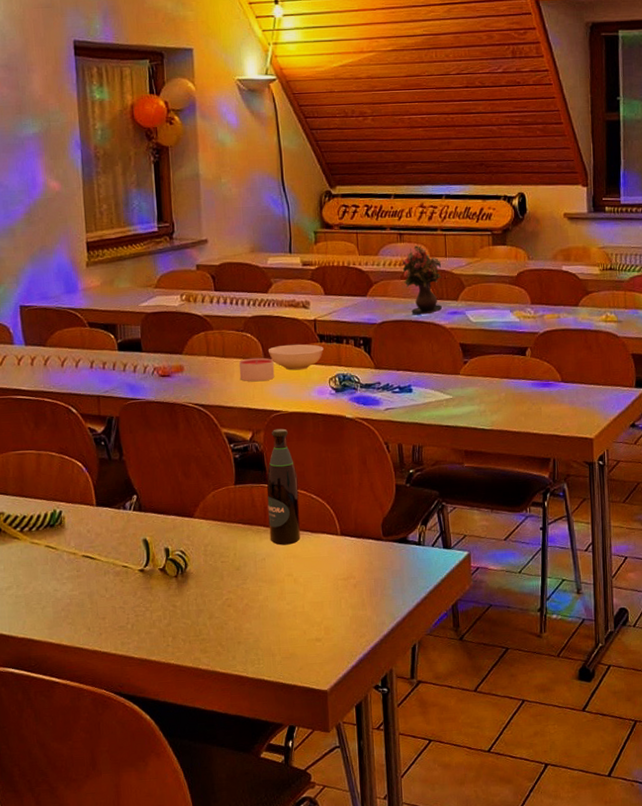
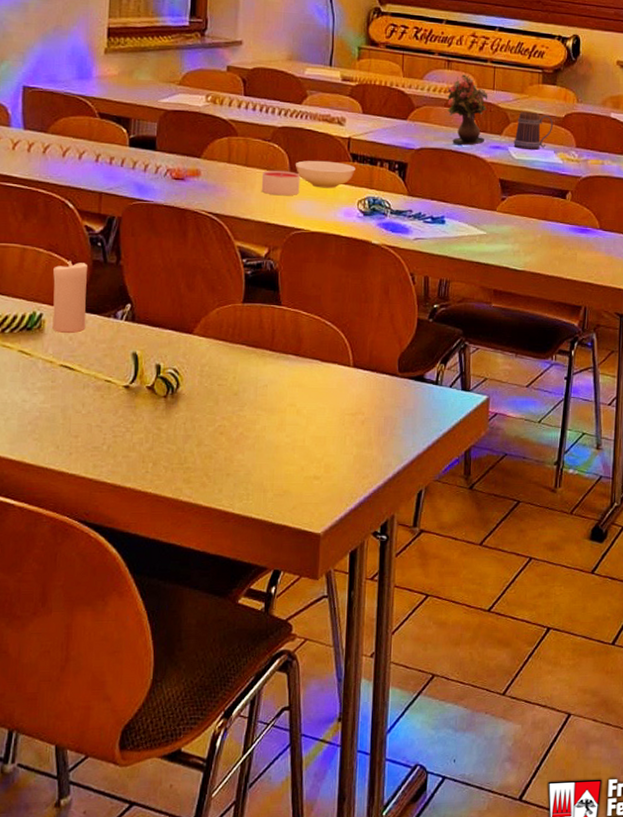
candle: none [66,460,100,528] -> present [52,260,87,334]
bottle: present [267,428,300,546] -> none [275,247,313,373]
beer mug: none [470,274,507,313] -> present [513,111,554,151]

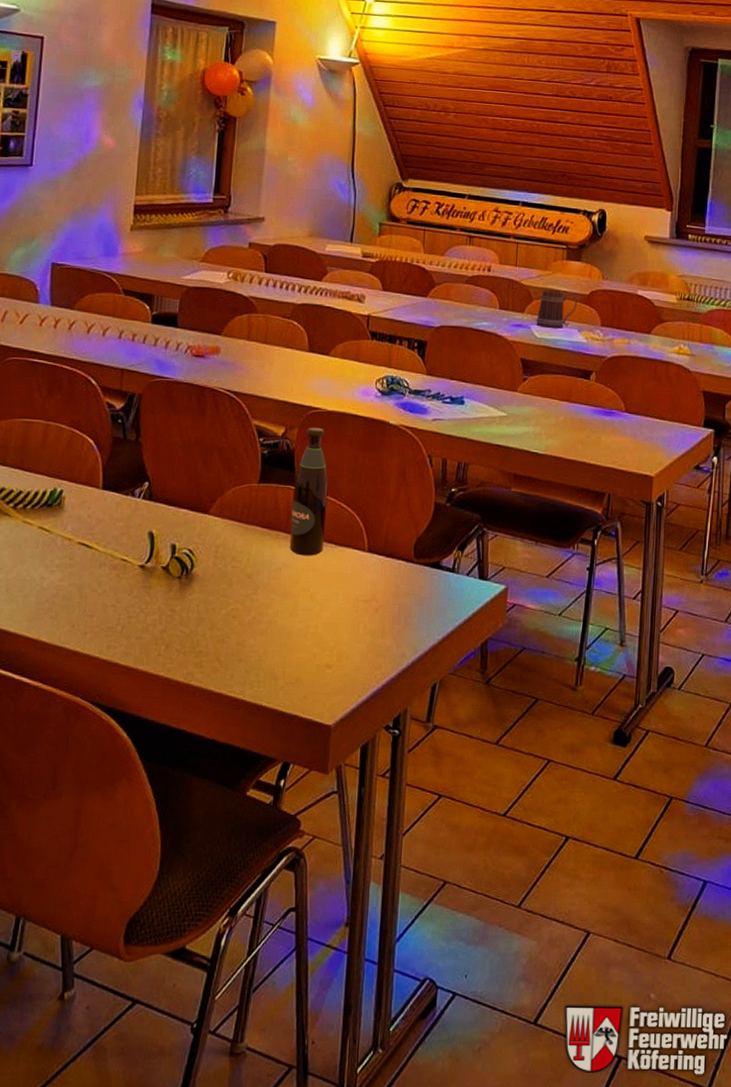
candle: present [52,260,87,334] -> none [72,437,108,512]
candle: present [261,170,301,196] -> none [279,347,319,375]
bottle: none [275,247,313,373] -> present [289,427,329,556]
bowl: present [295,160,355,189] -> none [313,338,374,367]
bouquet: present [446,73,489,146] -> none [467,249,511,324]

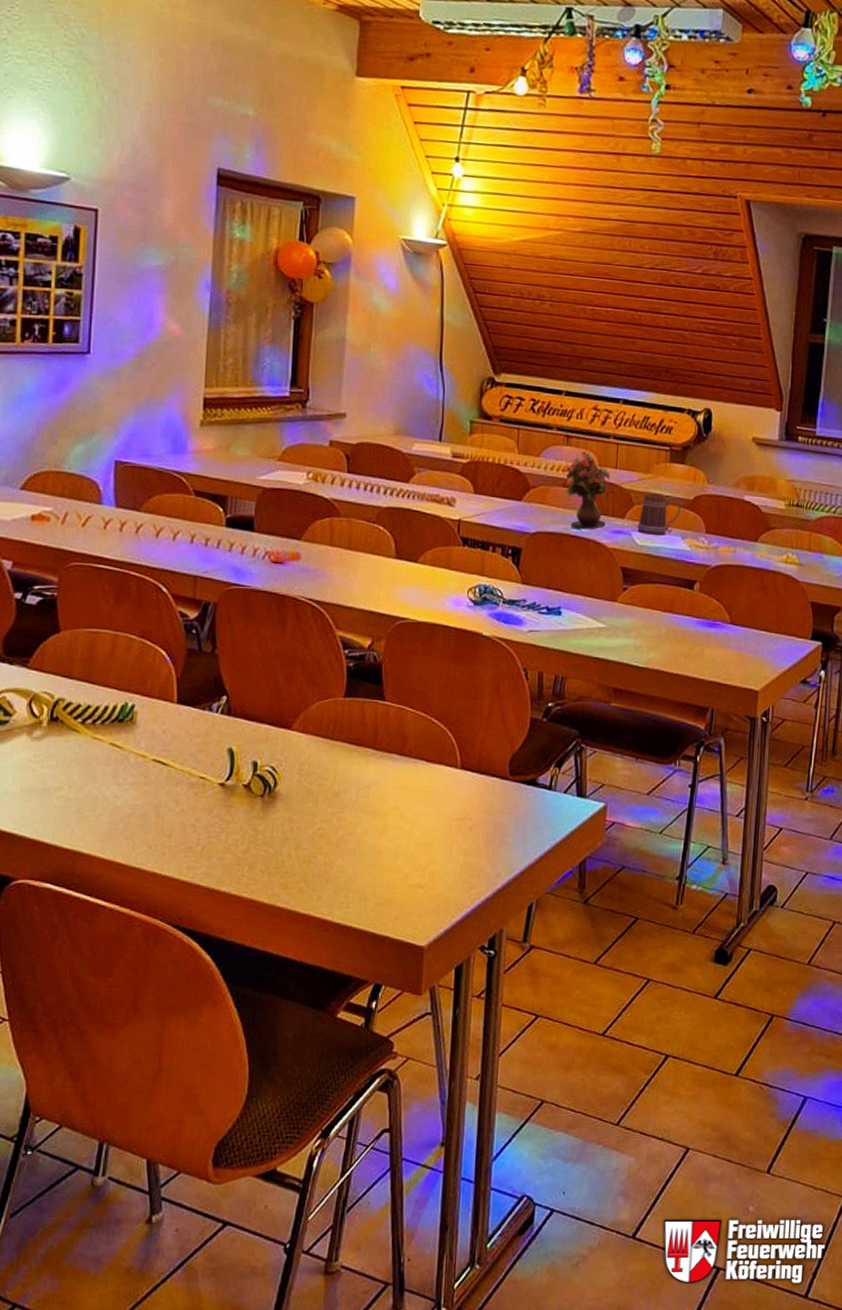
bottle: present [289,427,329,556] -> none [378,638,419,774]
bouquet: none [467,249,511,324] -> present [564,450,611,530]

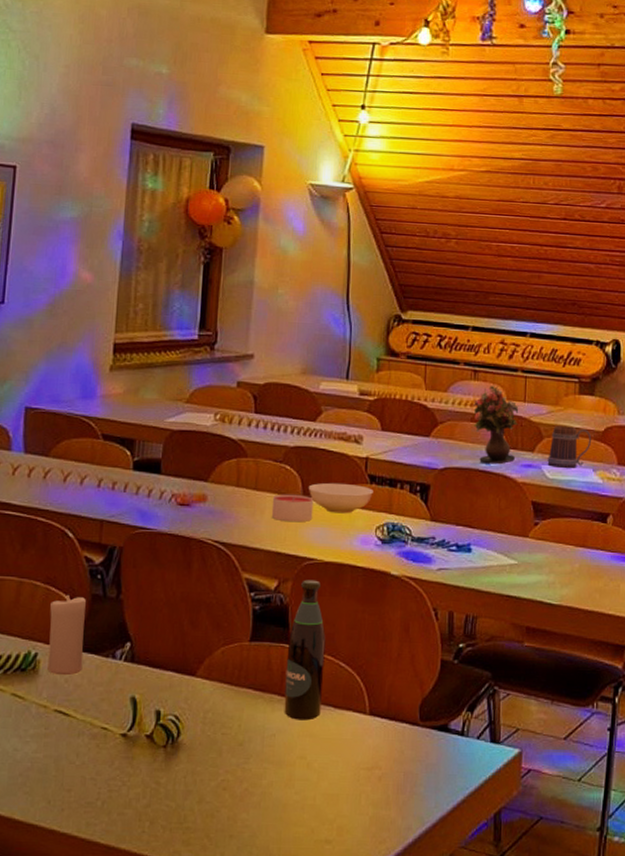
candle: none [145,648,181,727] -> present [47,594,86,676]
candle: none [364,554,407,583] -> present [271,494,314,523]
bottle: none [378,638,419,774] -> present [284,579,326,721]
bowl: none [401,544,466,575] -> present [308,482,373,514]

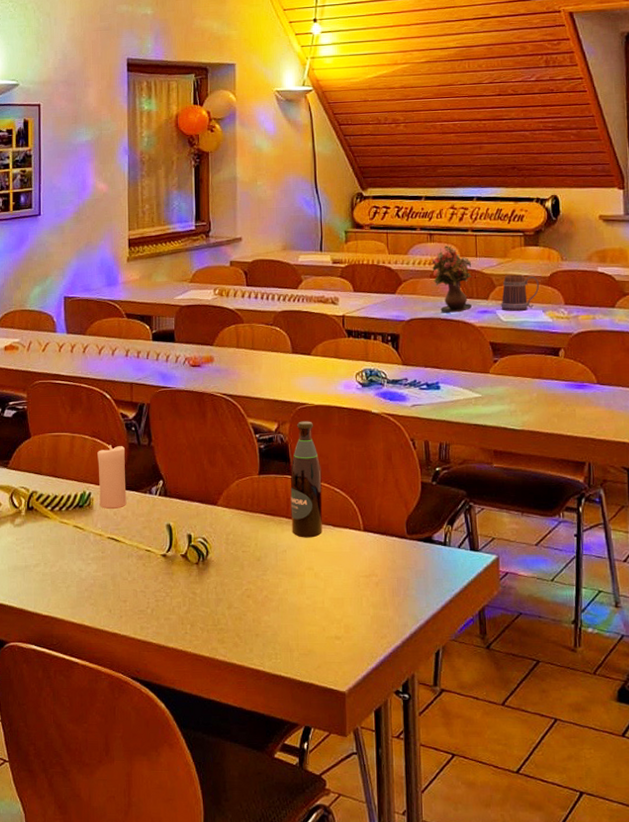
candle: present [271,494,314,523] -> none [267,351,302,374]
bowl: present [308,482,373,514] -> none [296,338,351,364]

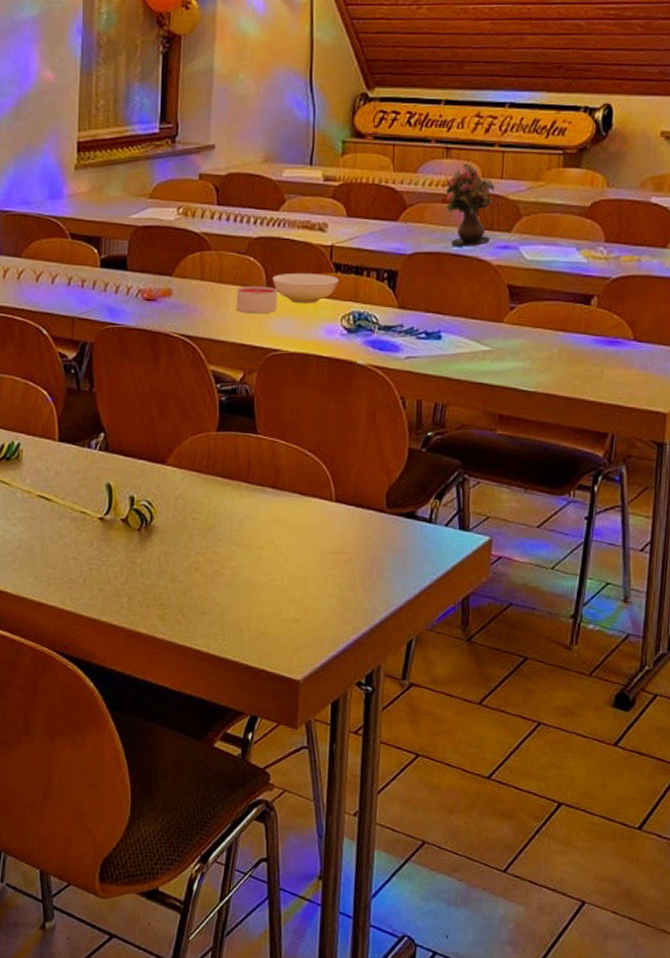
candle: present [97,444,127,510] -> none [29,388,62,464]
candle: none [267,351,302,374] -> present [235,286,278,314]
bottle: present [290,421,323,538] -> none [251,370,292,507]
bowl: none [296,338,351,364] -> present [272,272,339,304]
beer mug: present [501,274,540,312] -> none [525,202,577,249]

